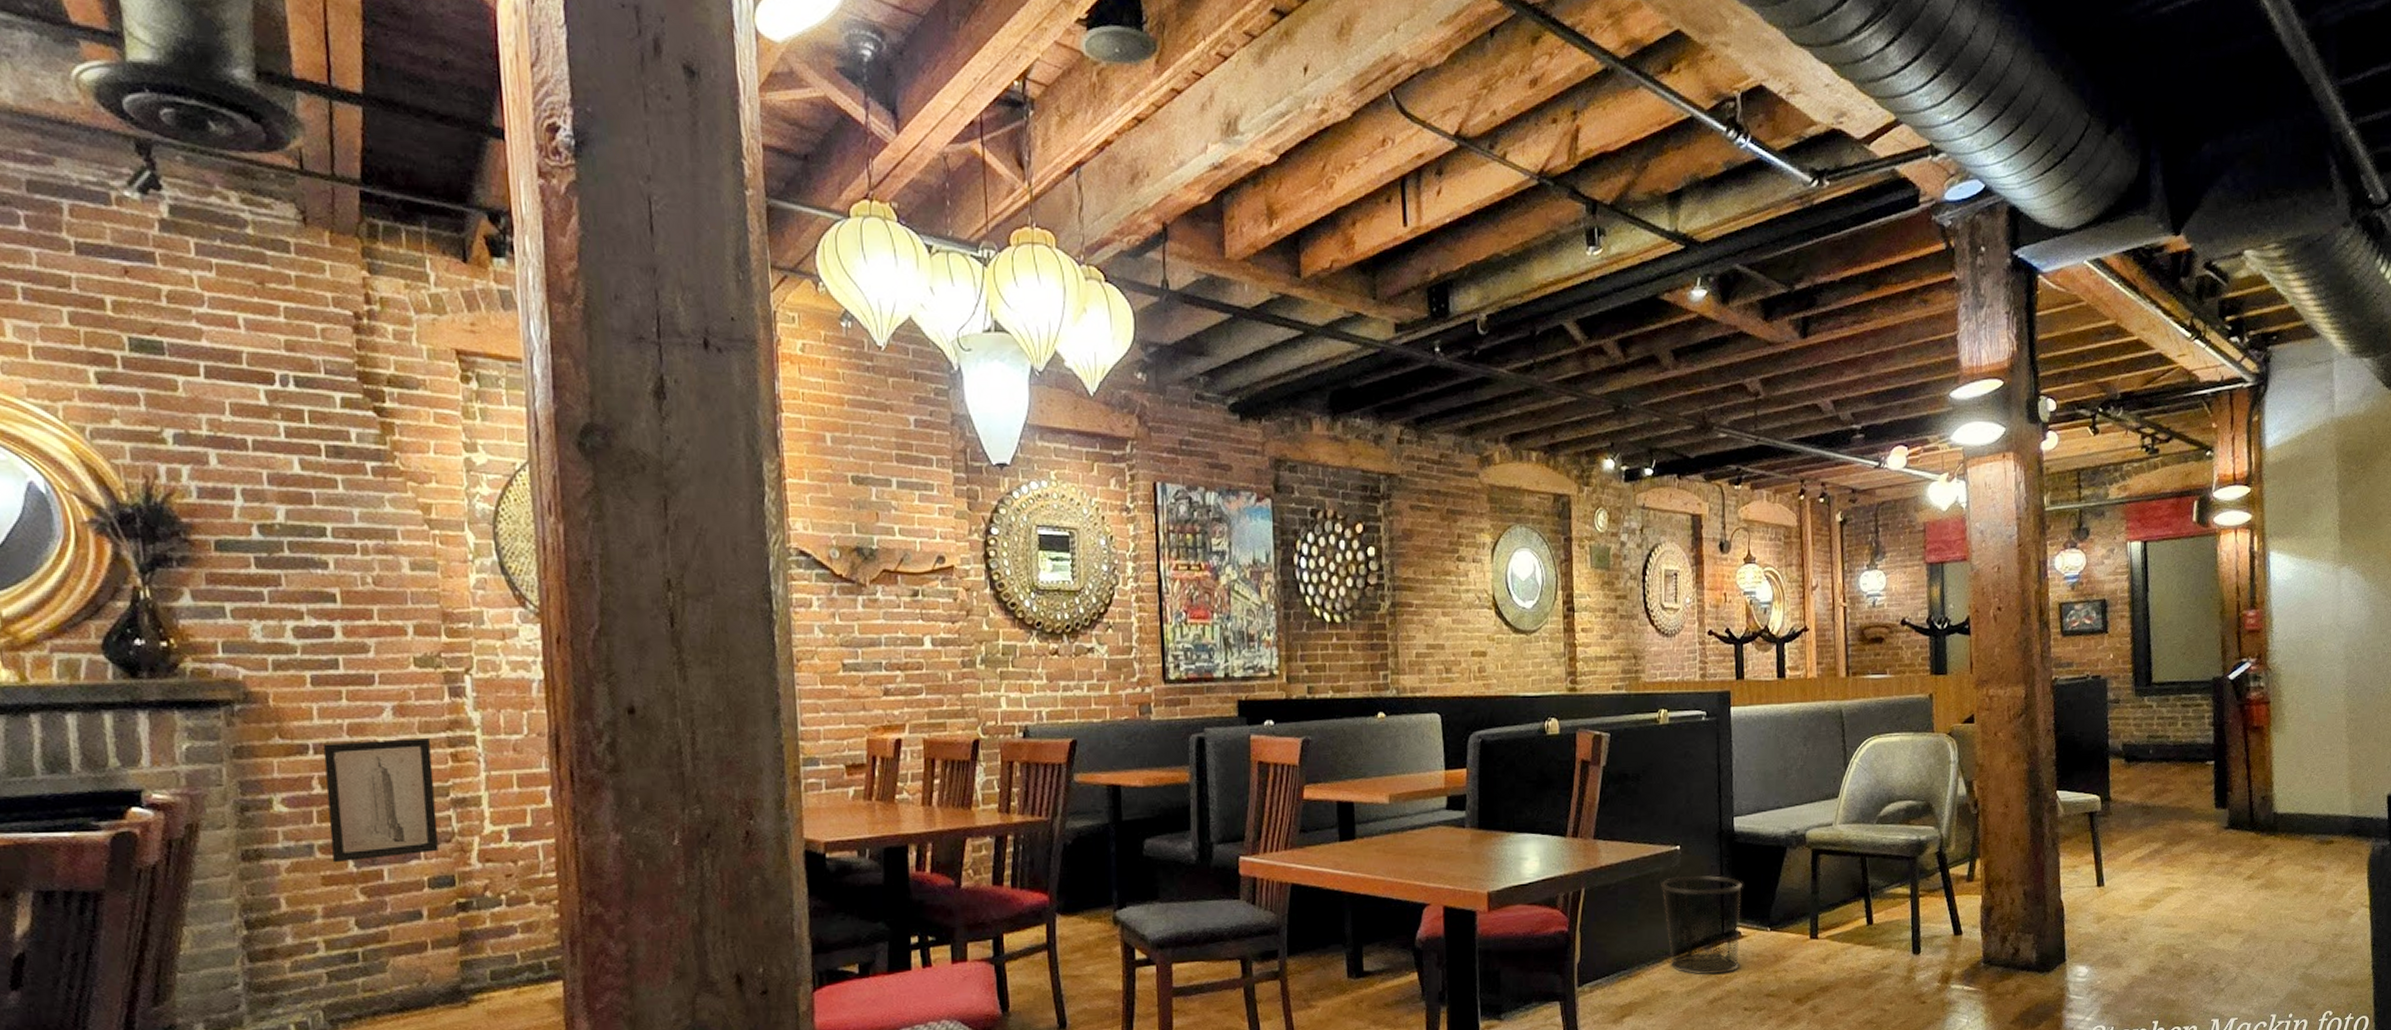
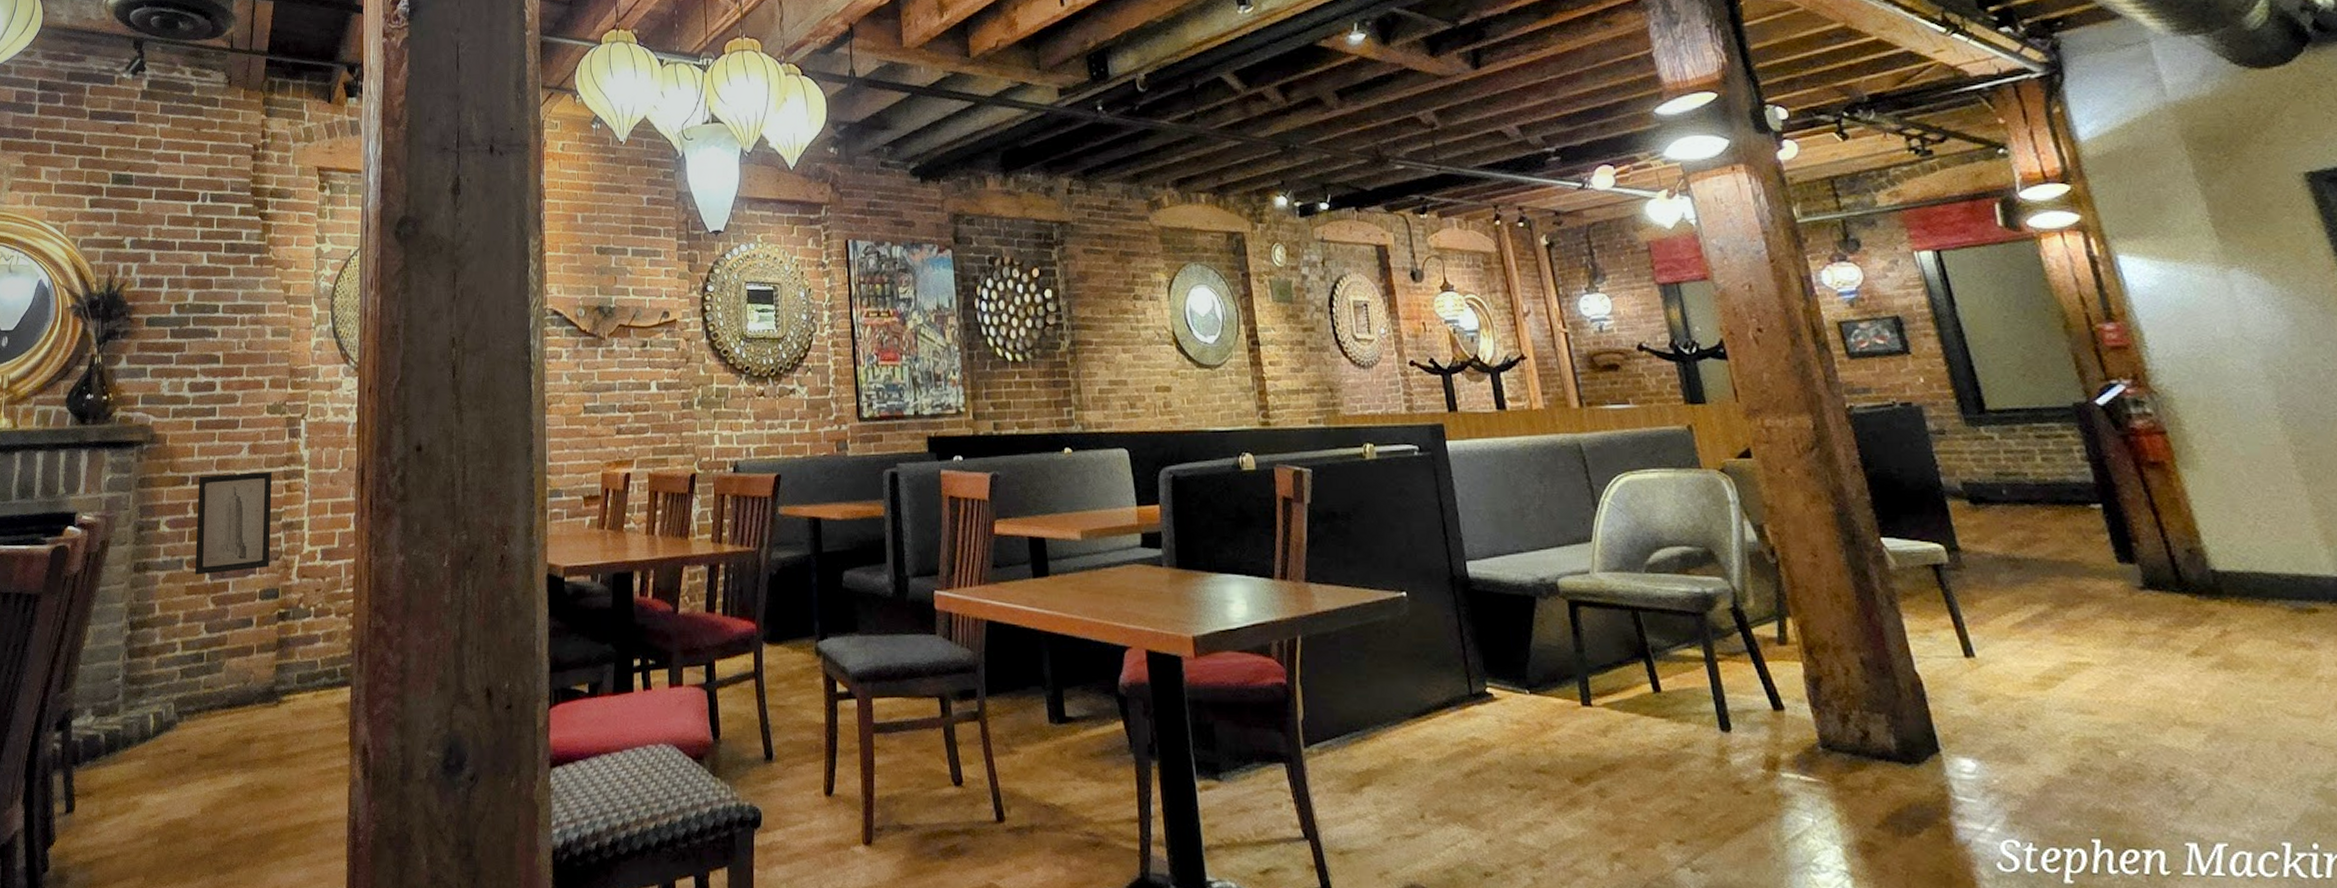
waste bin: present [1661,875,1743,975] -> none [1389,625,1498,743]

